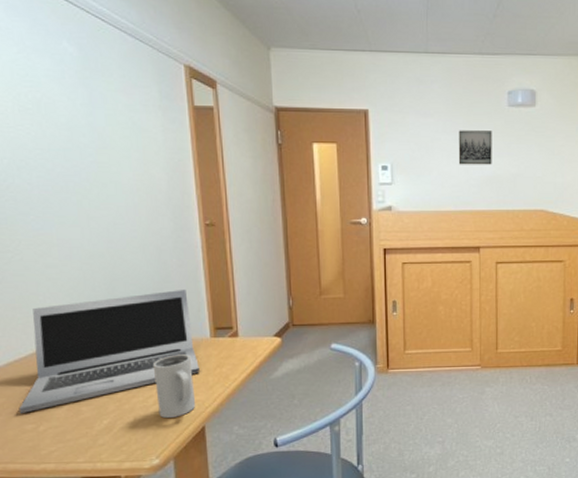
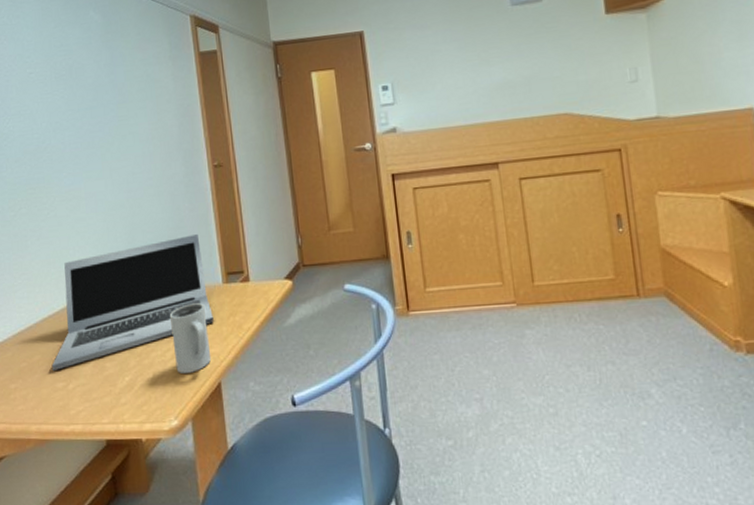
wall art: present [458,130,492,165] -> none [459,34,501,75]

